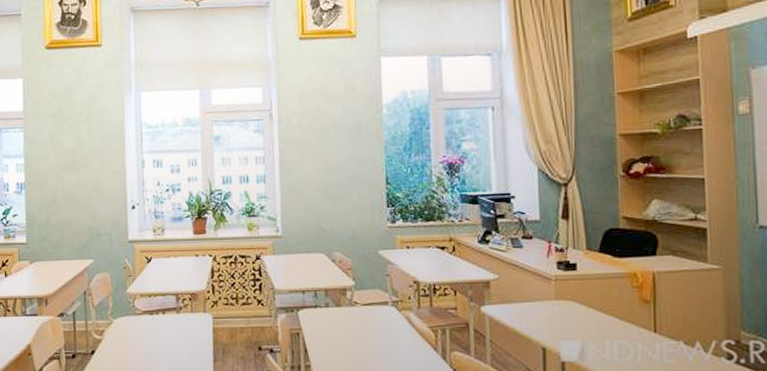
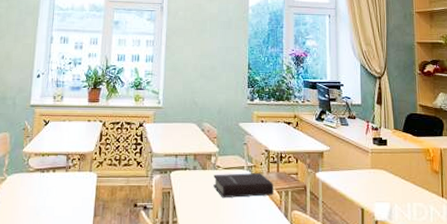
book: none [350,308,428,339] -> present [213,172,274,198]

